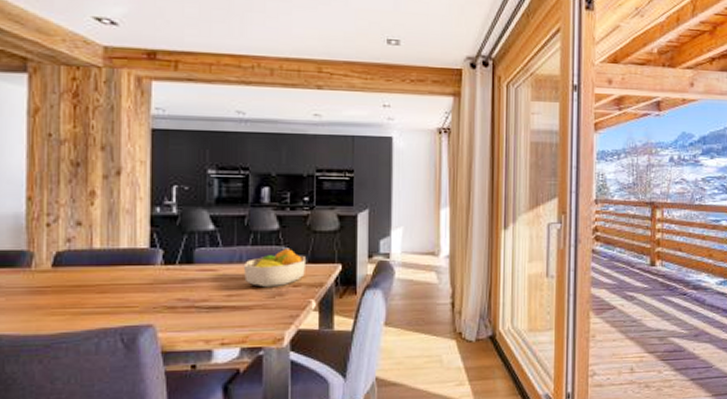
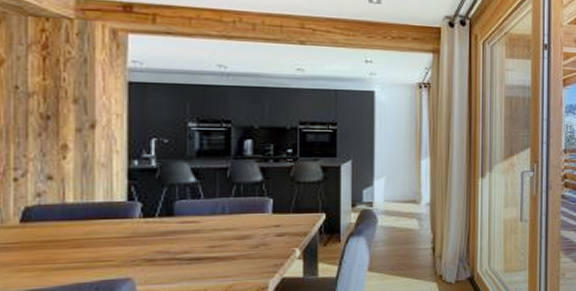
fruit bowl: present [243,247,307,288] -> none [225,198,291,238]

